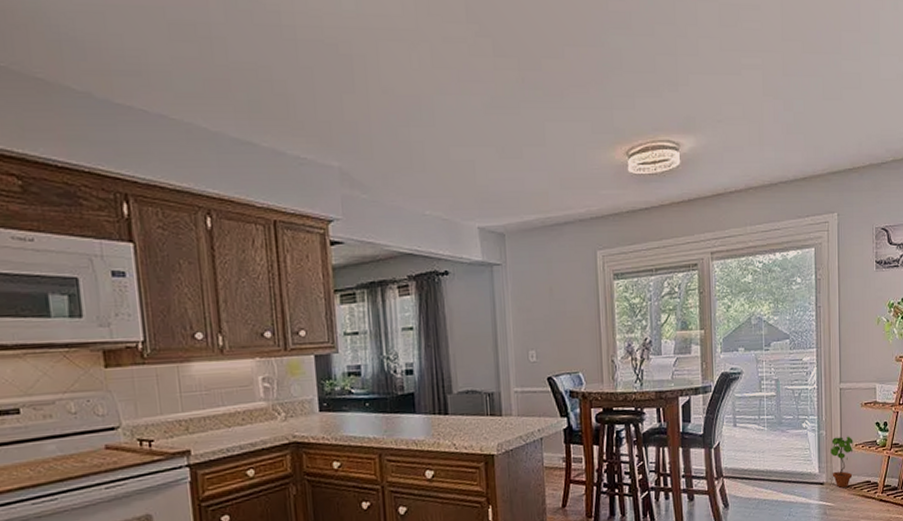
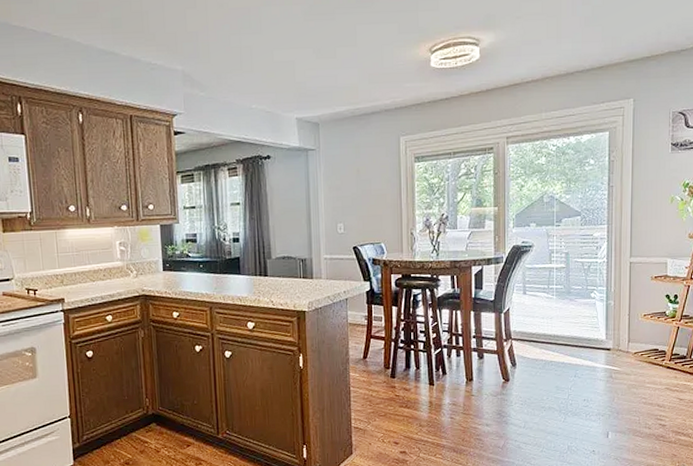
potted plant: present [830,436,853,488] -> none [618,306,642,355]

